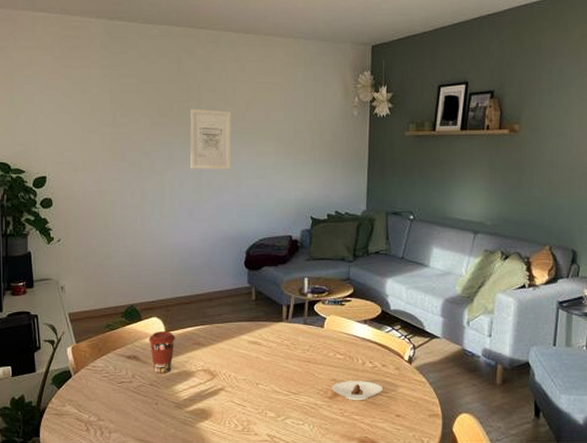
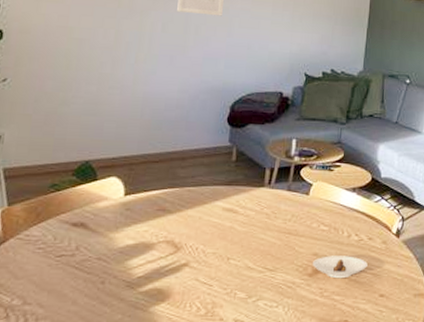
coffee cup: present [148,330,176,373] -> none [102,193,137,245]

